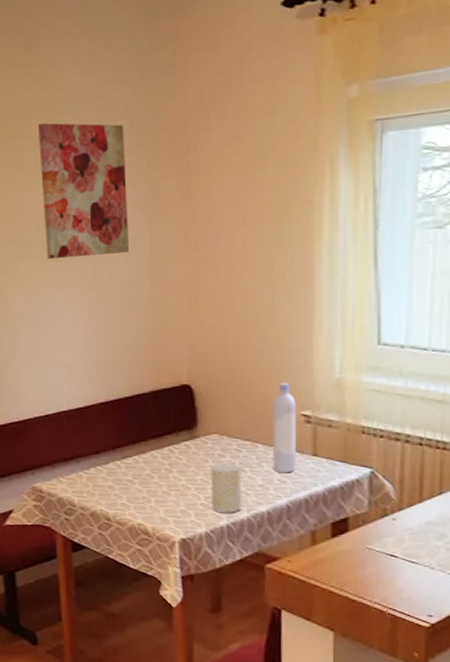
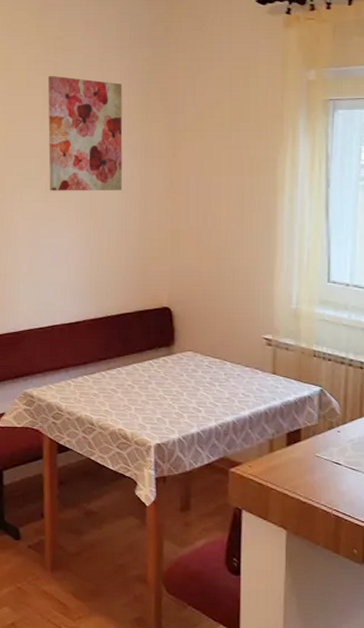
cup: present [210,463,242,513] -> none [184,377,211,422]
bottle: present [272,382,297,473] -> none [238,309,260,388]

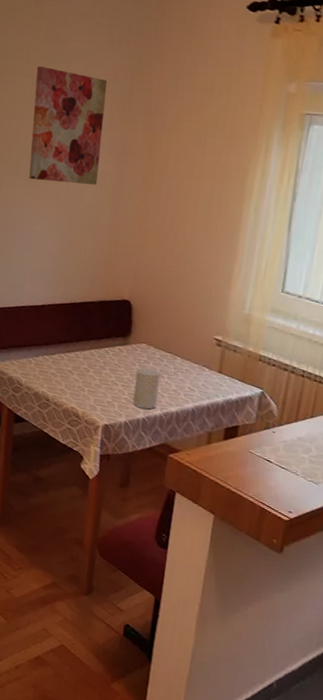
cup: none [184,377,211,422] -> present [132,368,161,409]

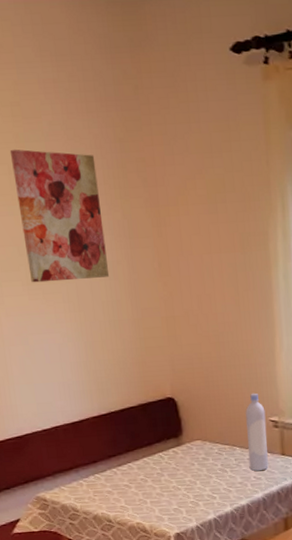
cup: present [132,368,161,409] -> none [196,465,226,509]
bottle: none [185,310,212,384] -> present [245,393,269,471]

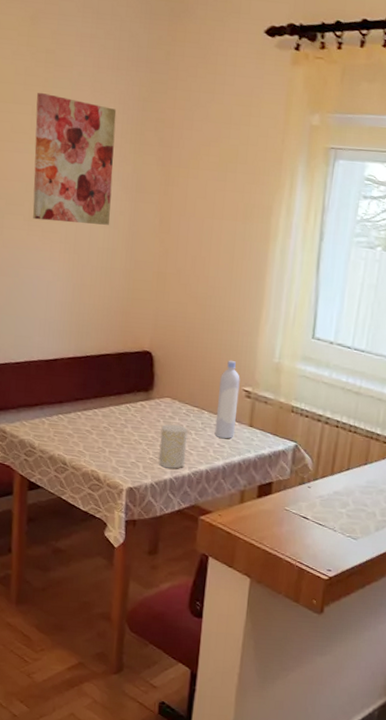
cup: none [196,465,226,509] -> present [158,424,188,469]

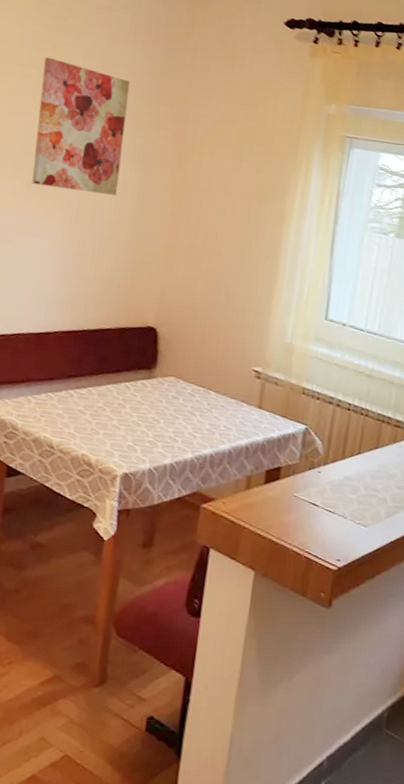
cup: present [158,424,188,469] -> none [158,404,192,453]
bottle: present [214,360,240,439] -> none [221,339,250,421]

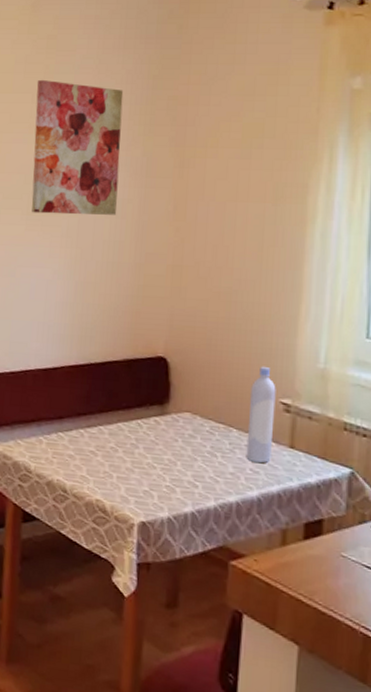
bottle: none [221,339,250,421] -> present [246,366,276,464]

